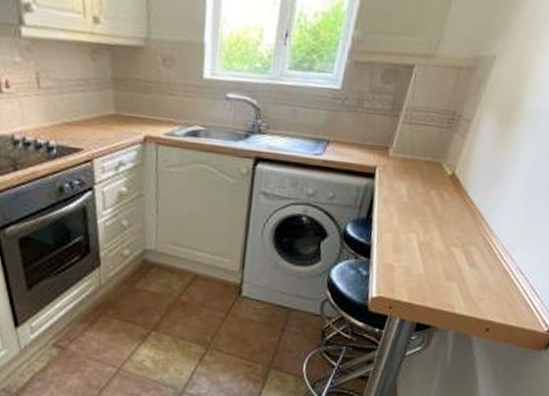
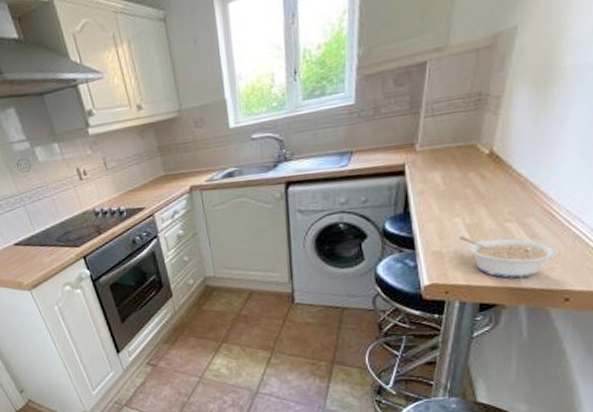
legume: none [411,253,489,304] -> present [459,236,557,279]

